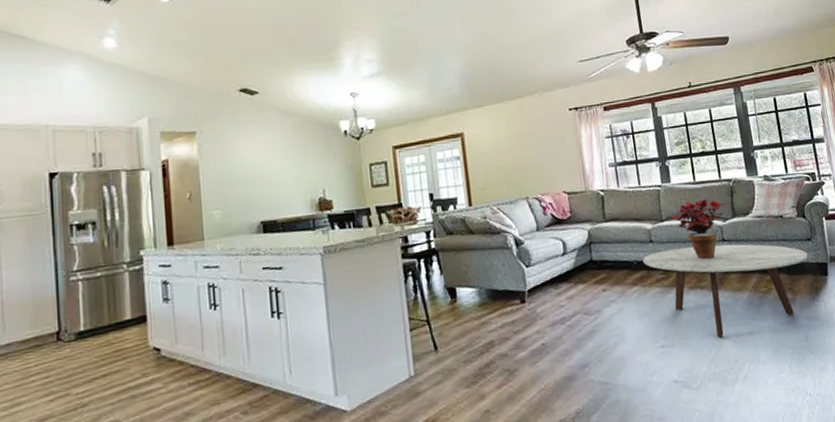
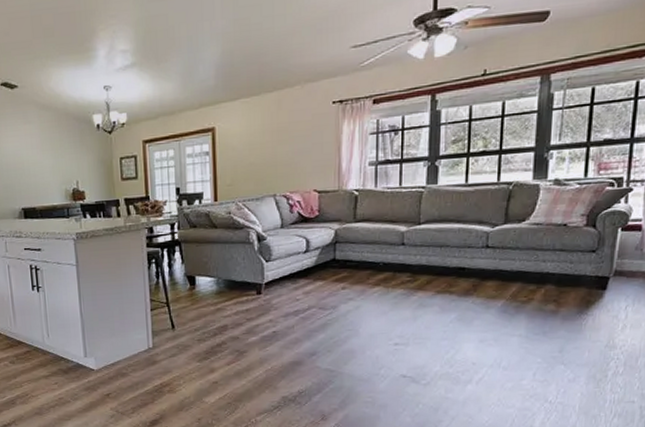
coffee table: present [642,244,808,338] -> none [389,251,587,341]
potted plant: present [671,199,726,260] -> none [431,203,499,265]

